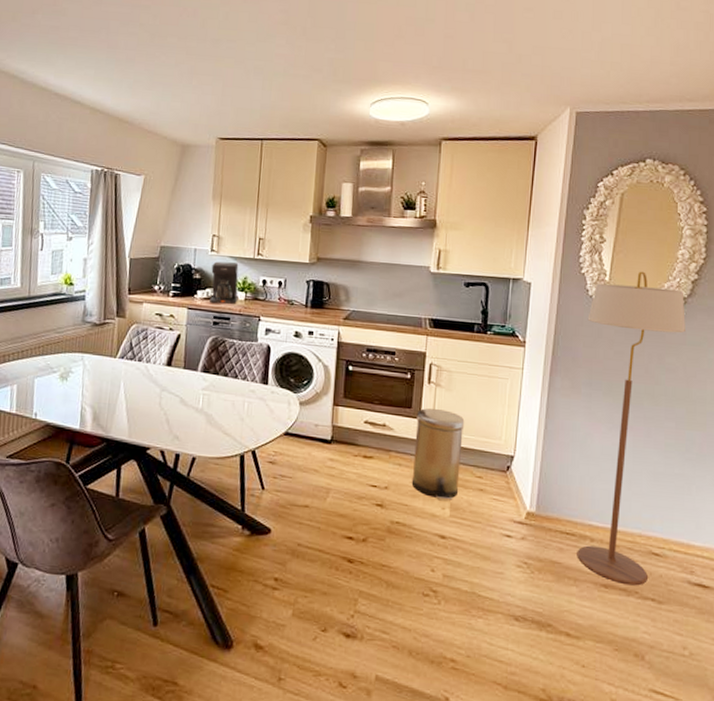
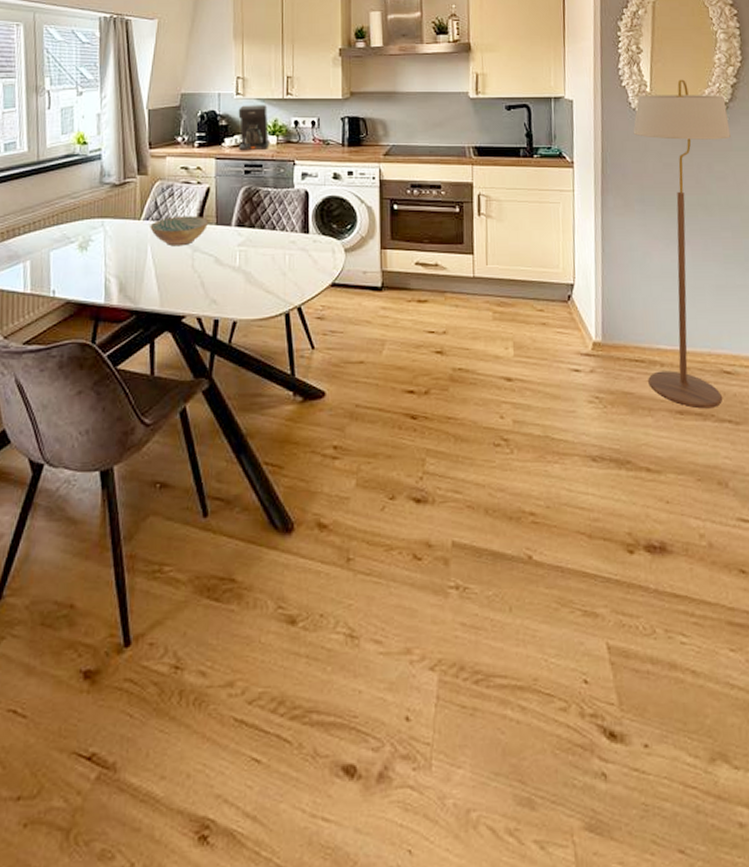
bowl: none [124,357,178,385] -> present [150,215,209,247]
pedal bin: present [411,408,465,500] -> none [469,242,520,339]

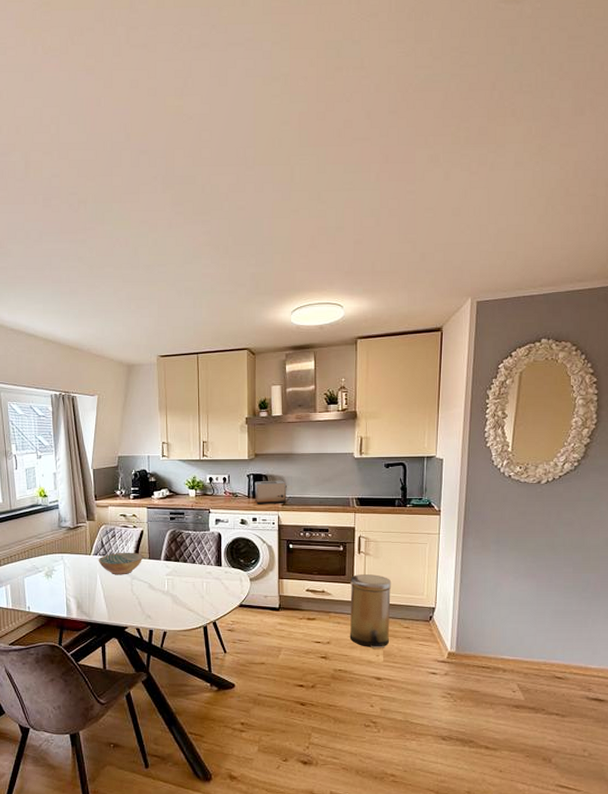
coffee maker: present [238,105,270,151] -> none [164,465,190,502]
toaster: none [350,124,390,155] -> present [254,480,287,505]
pedal bin: none [469,242,520,339] -> present [349,574,392,648]
floor lamp: present [633,79,731,409] -> none [492,440,580,704]

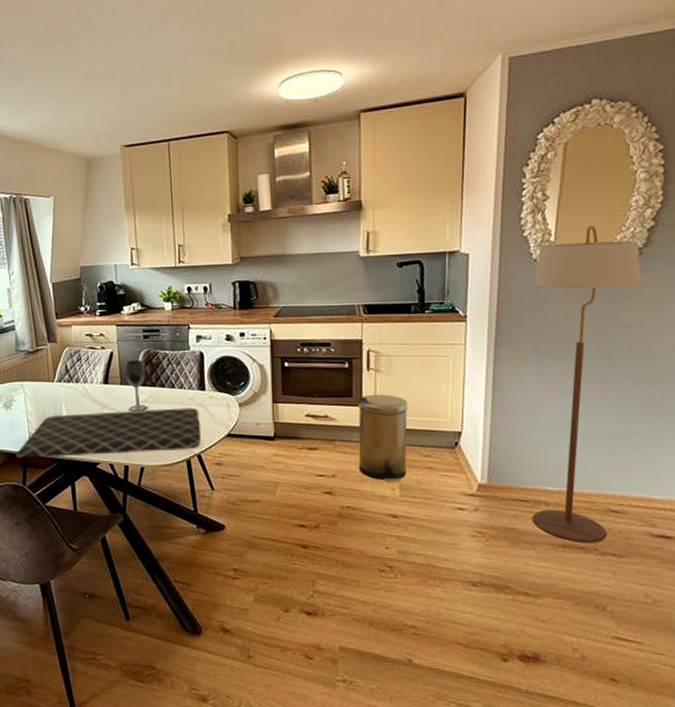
placemat: none [54,581,216,622] -> present [16,407,201,459]
bowl: present [98,552,143,575] -> none [63,377,114,404]
wine glass: none [152,537,171,583] -> present [124,359,148,412]
toaster: present [254,480,287,505] -> none [241,287,280,317]
floor lamp: none [492,440,580,704] -> present [532,225,641,543]

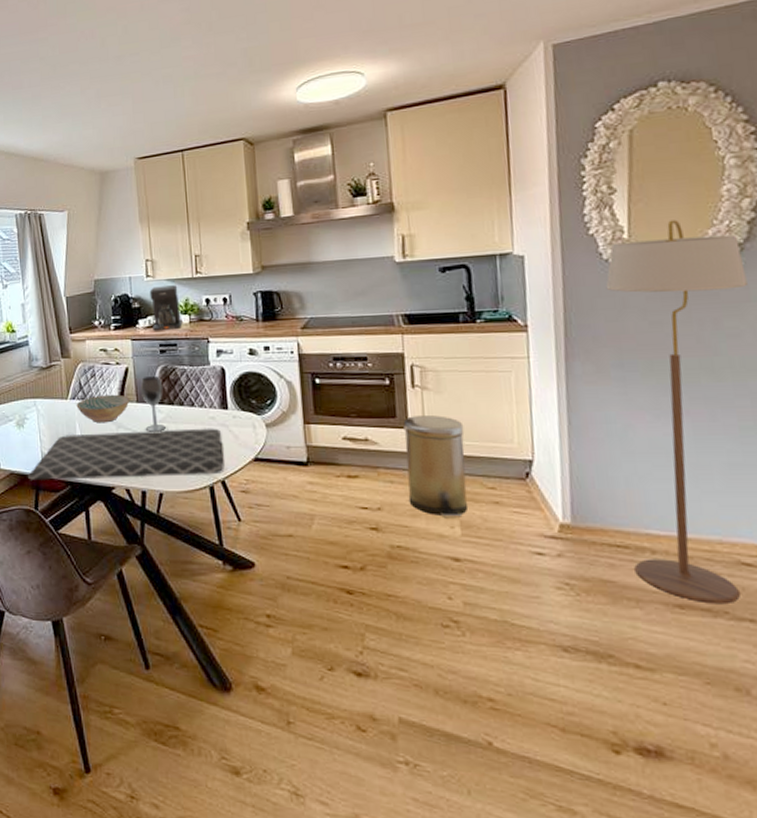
bowl: none [63,377,114,404] -> present [76,394,130,423]
coffee maker: none [134,274,165,318] -> present [149,285,183,331]

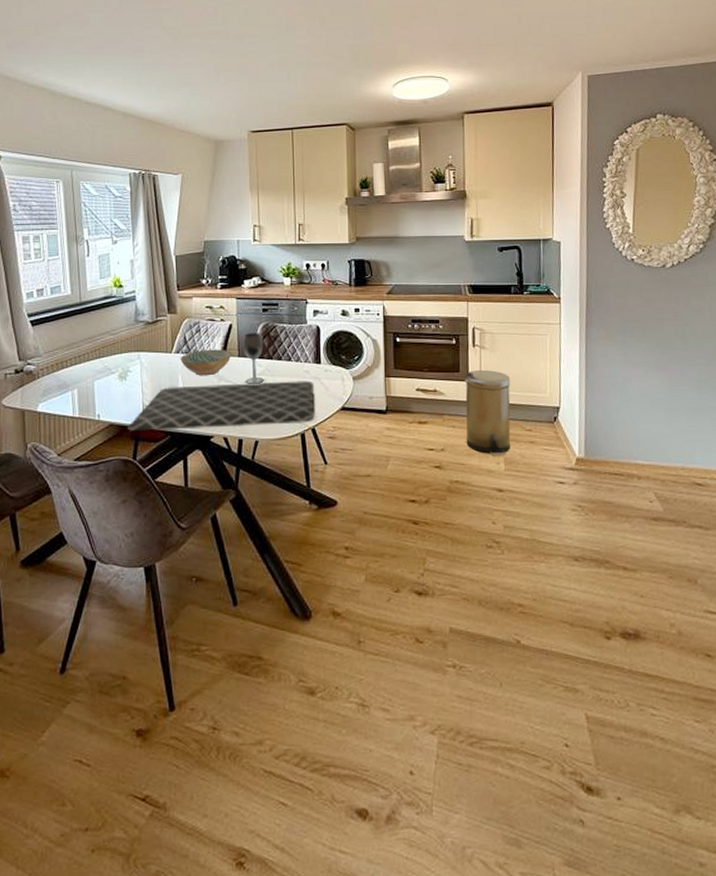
coffee maker: present [149,285,183,331] -> none [256,250,284,291]
floor lamp: present [605,219,748,604] -> none [616,221,707,516]

